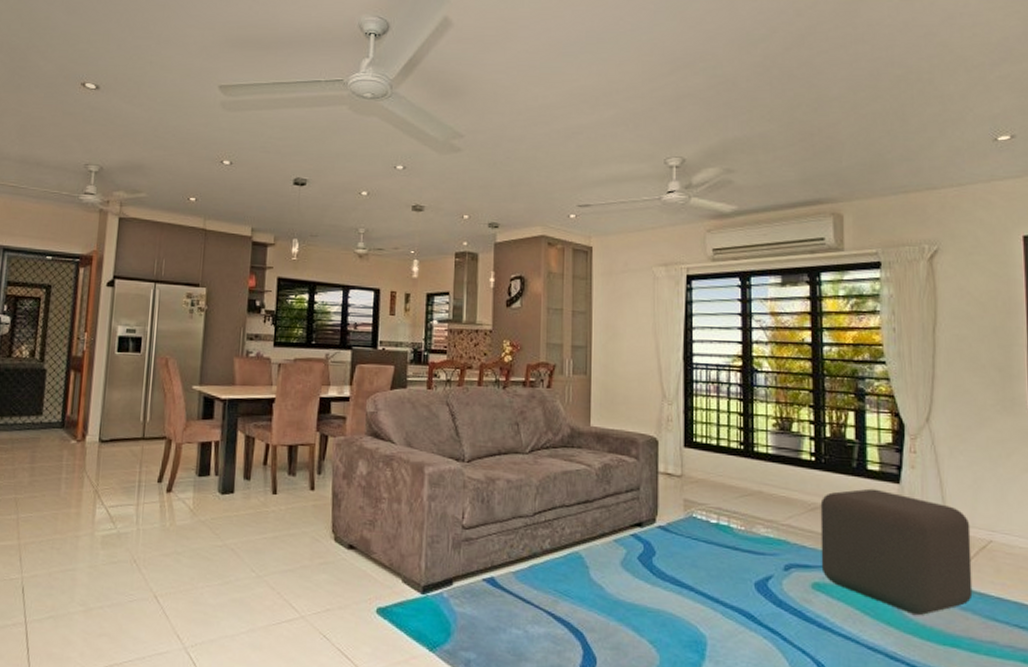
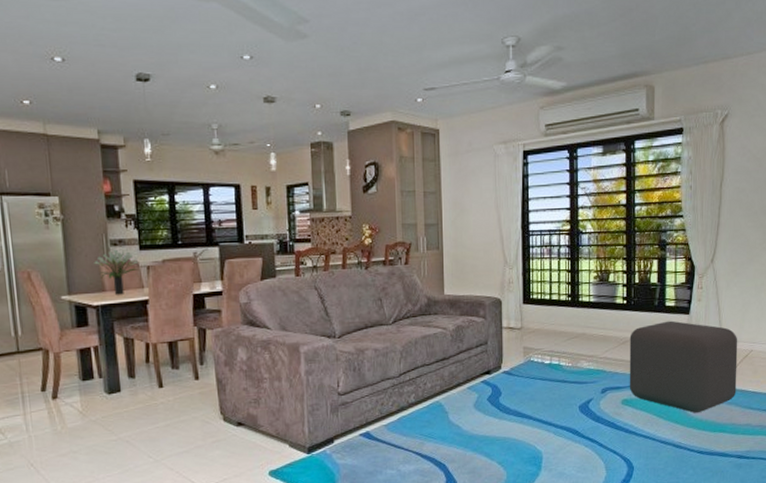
flower arrangement: none [228,344,270,390] -> present [94,250,138,295]

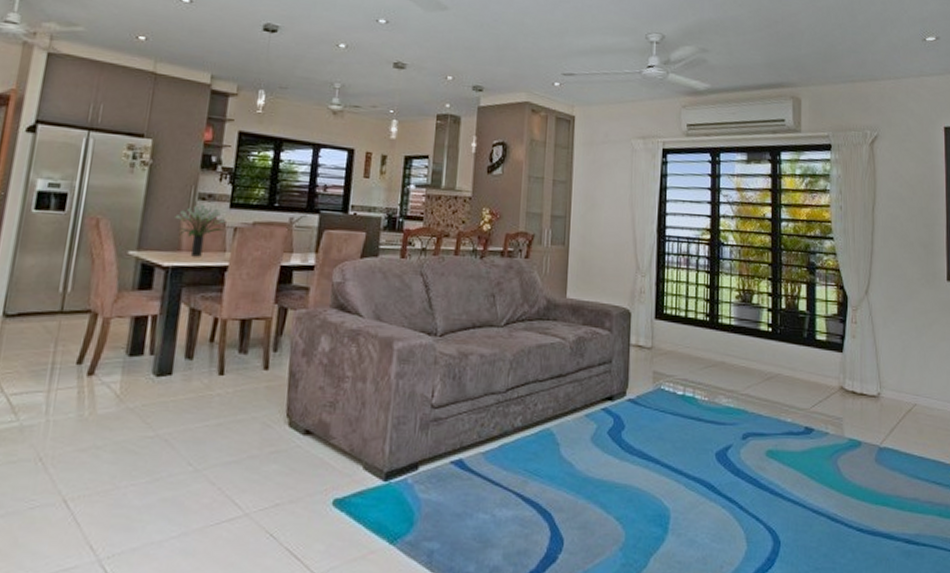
cube: present [629,320,738,413] -> none [775,357,900,476]

